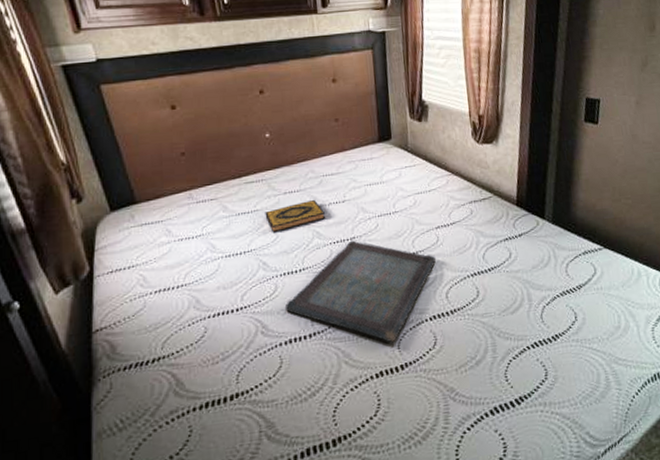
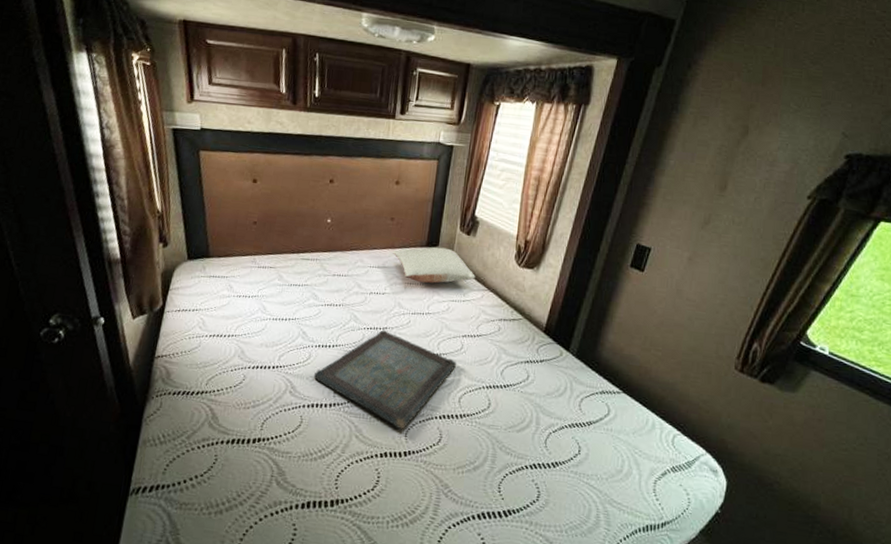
hardback book: present [265,199,326,233] -> none [313,285,365,308]
pillow: none [344,139,436,181] -> present [392,247,475,283]

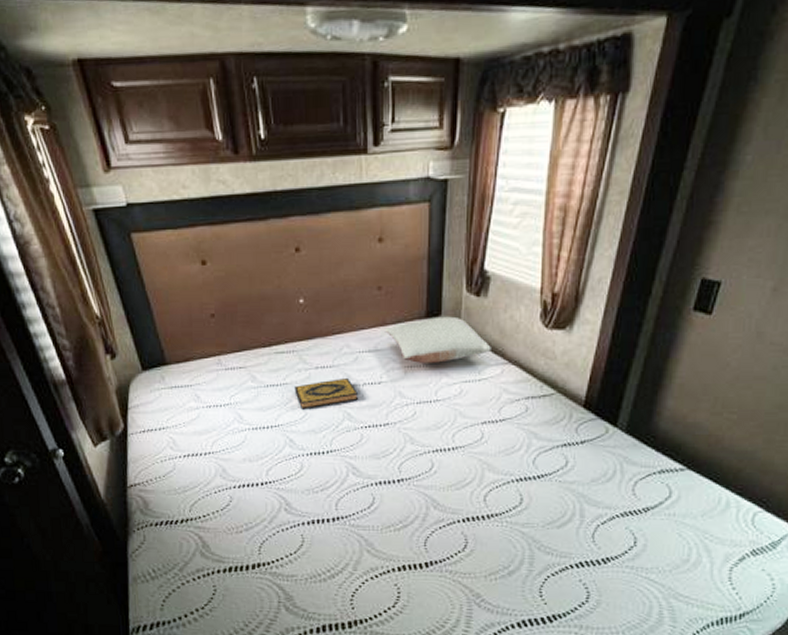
hardback book: none [313,285,365,308] -> present [294,377,359,410]
serving tray: present [313,330,457,430] -> none [309,426,478,539]

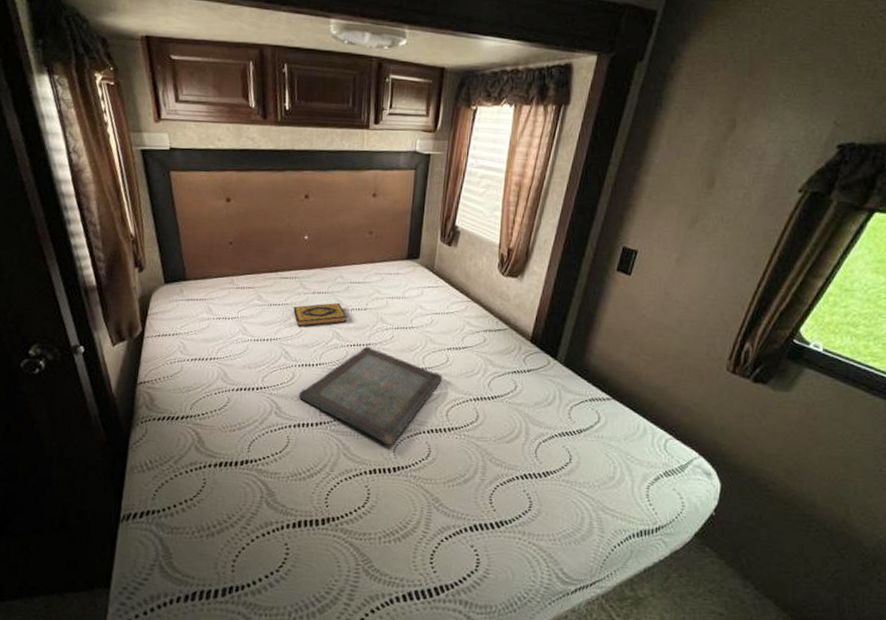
serving tray: none [309,426,478,539] -> present [298,346,443,446]
pillow: present [385,316,491,363] -> none [373,259,458,297]

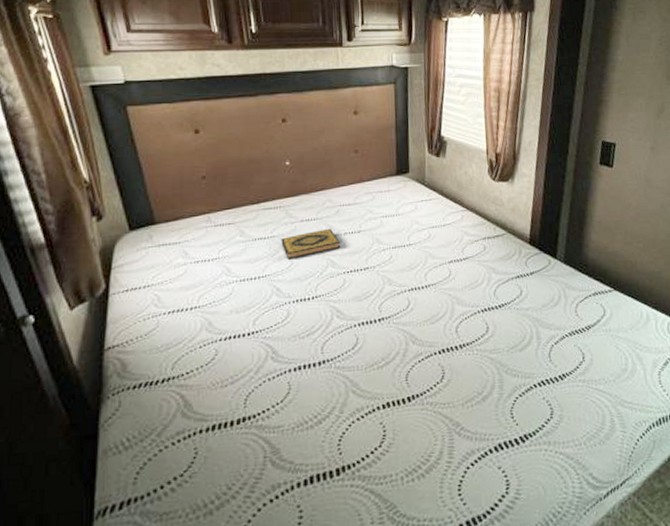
serving tray: present [298,346,443,446] -> none [295,270,448,375]

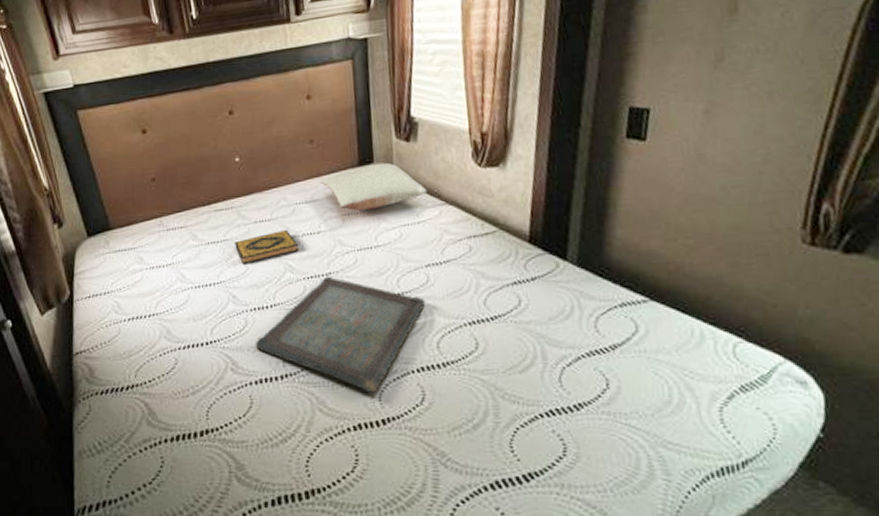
serving tray: none [295,270,448,375] -> present [255,276,426,394]
pillow: none [362,173,452,213] -> present [319,162,427,210]

